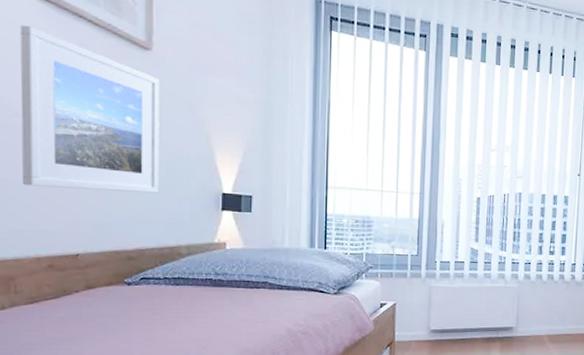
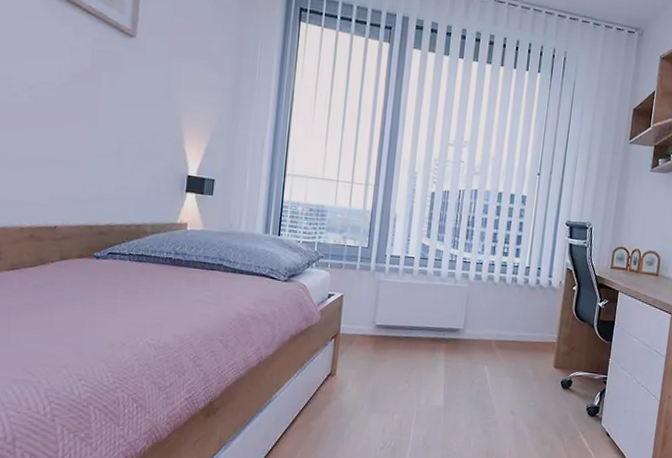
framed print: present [20,24,160,193] -> none [15,12,140,173]

